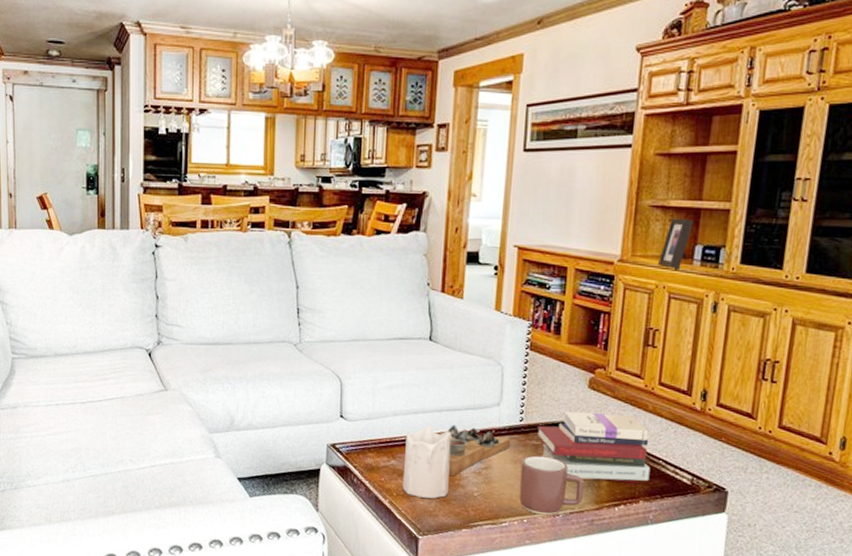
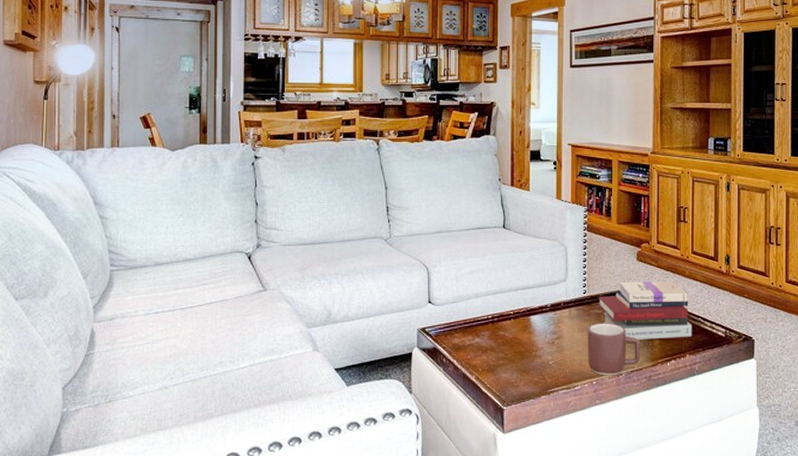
candle: present [402,424,452,499] -> none [486,303,528,371]
decorative tray: present [439,424,512,477] -> none [516,301,578,349]
picture frame: present [658,218,694,270] -> none [682,117,705,158]

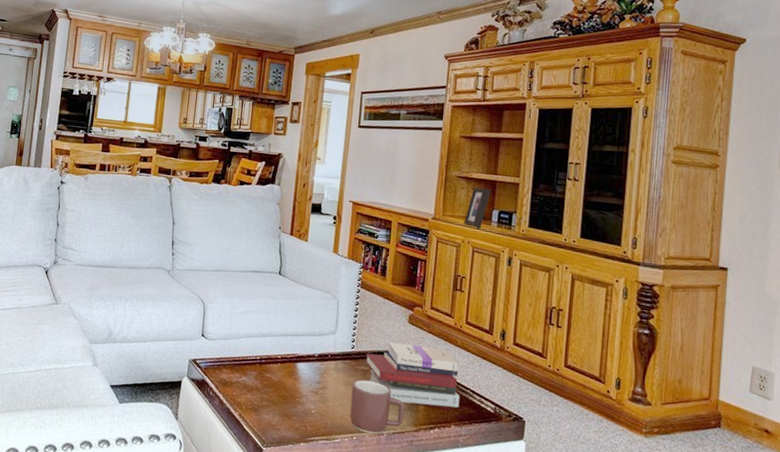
picture frame: none [682,117,705,158] -> present [464,187,491,229]

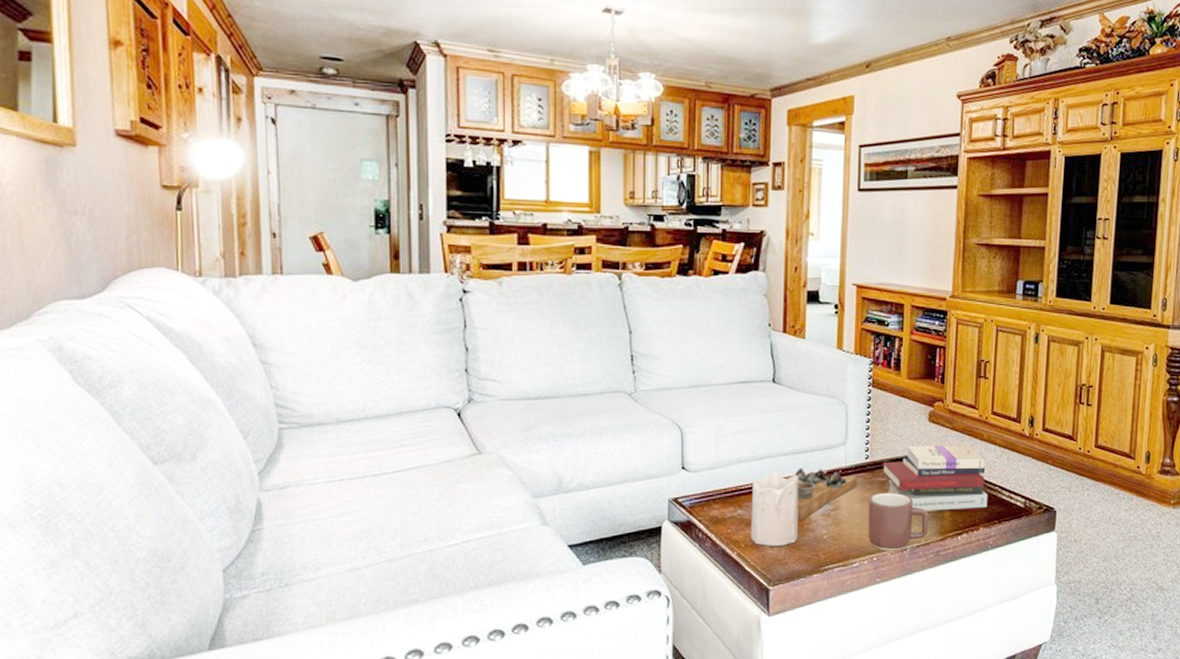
candle: none [251,347,295,414] -> present [750,469,799,546]
decorative tray: none [284,348,344,395] -> present [786,467,858,521]
picture frame: present [464,187,491,229] -> none [986,255,1015,304]

